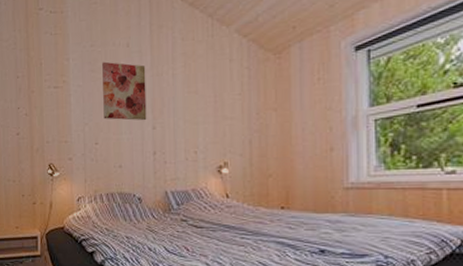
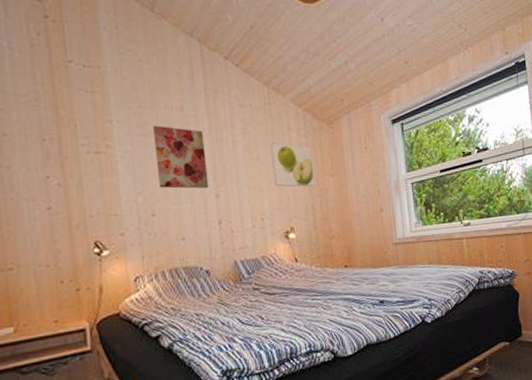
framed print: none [210,75,255,122] -> present [270,143,315,187]

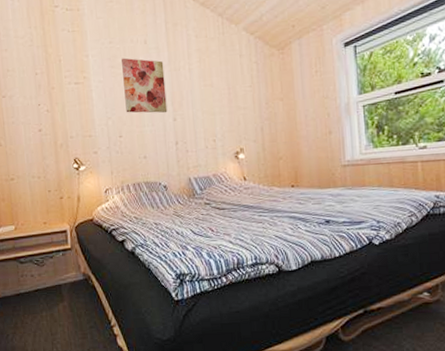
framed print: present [270,143,315,187] -> none [223,70,265,111]

